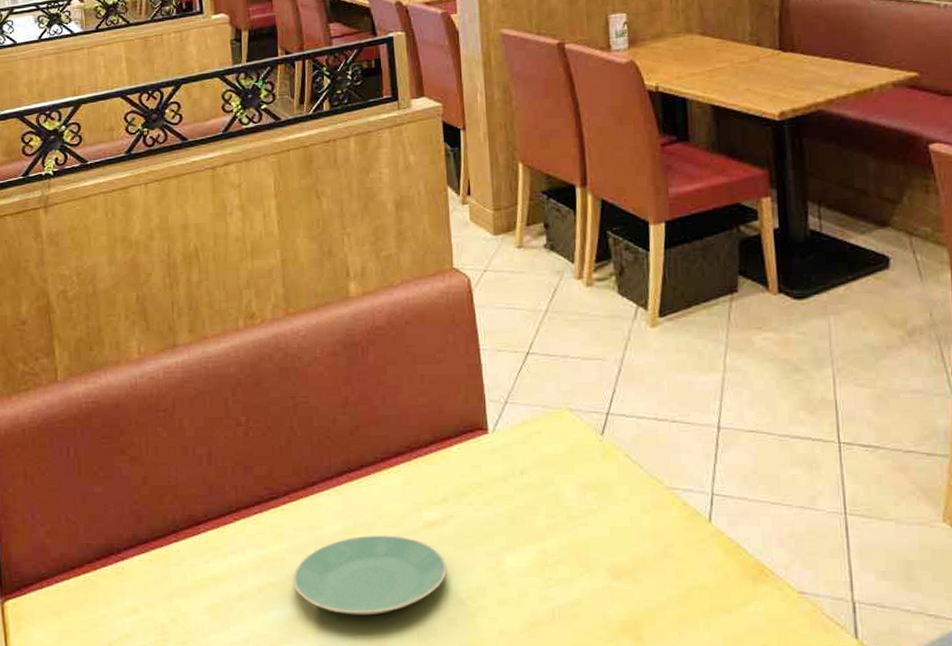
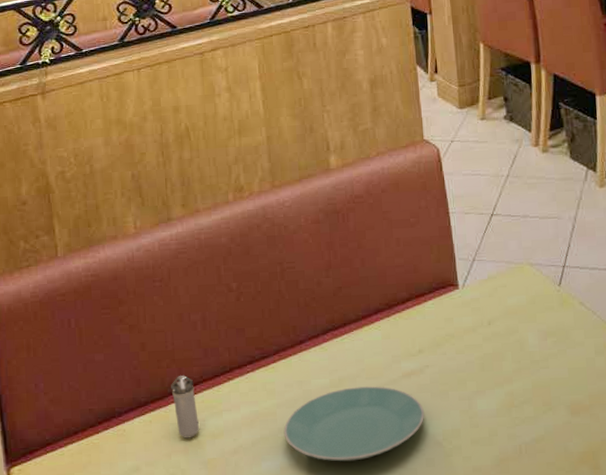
shaker: none [173,513,203,581] -> present [171,376,200,439]

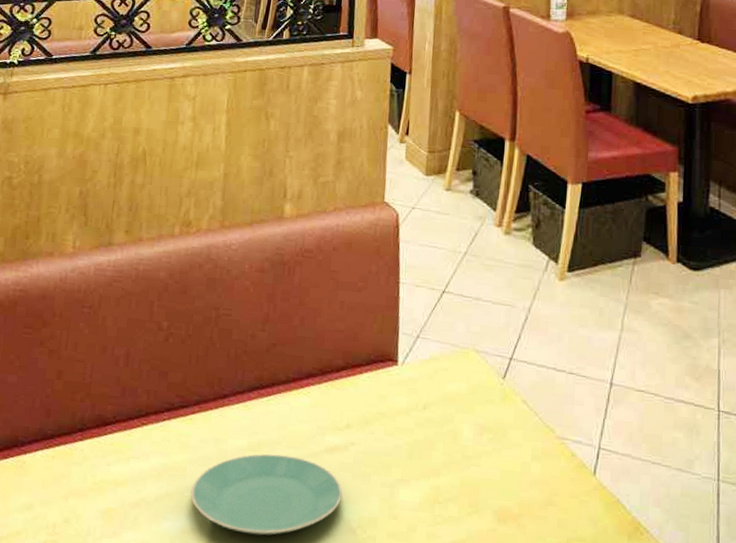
shaker: present [171,376,200,439] -> none [80,412,106,482]

